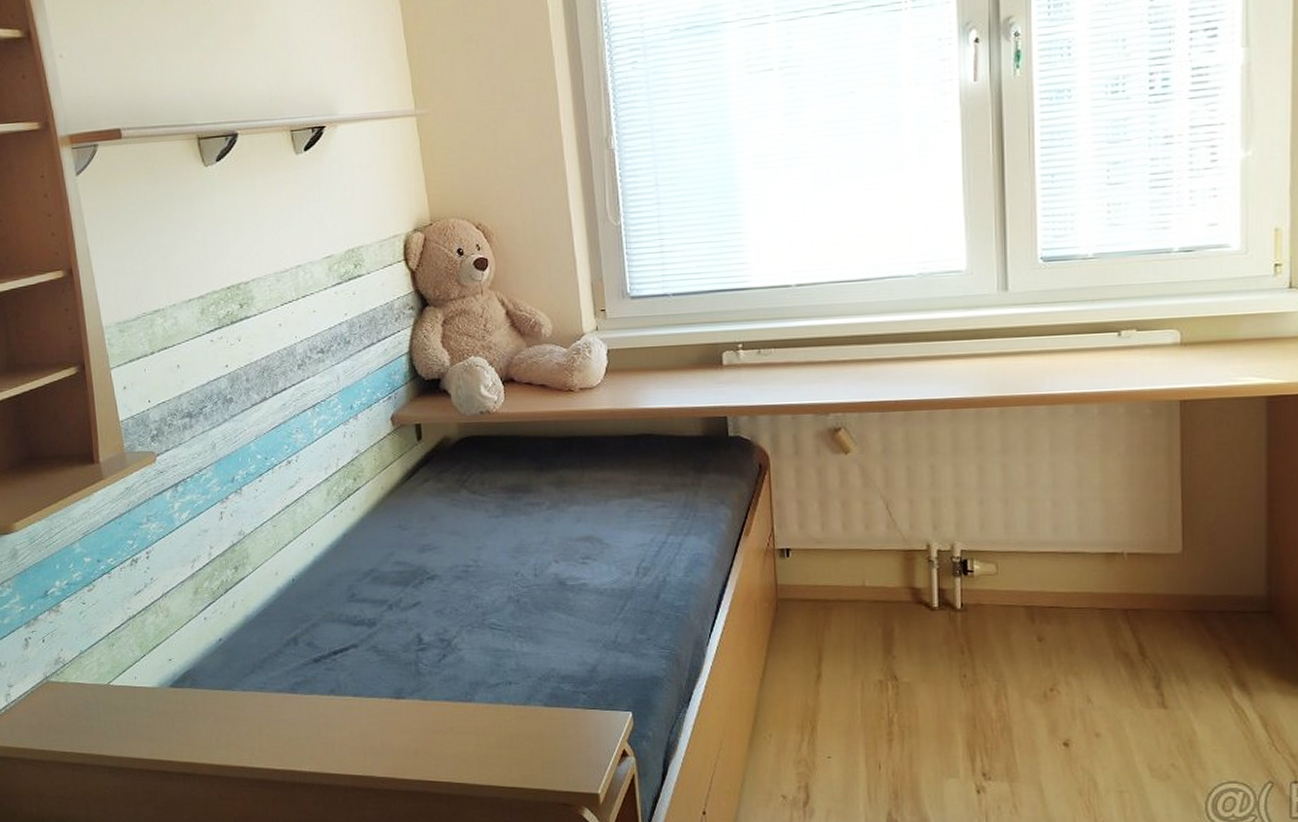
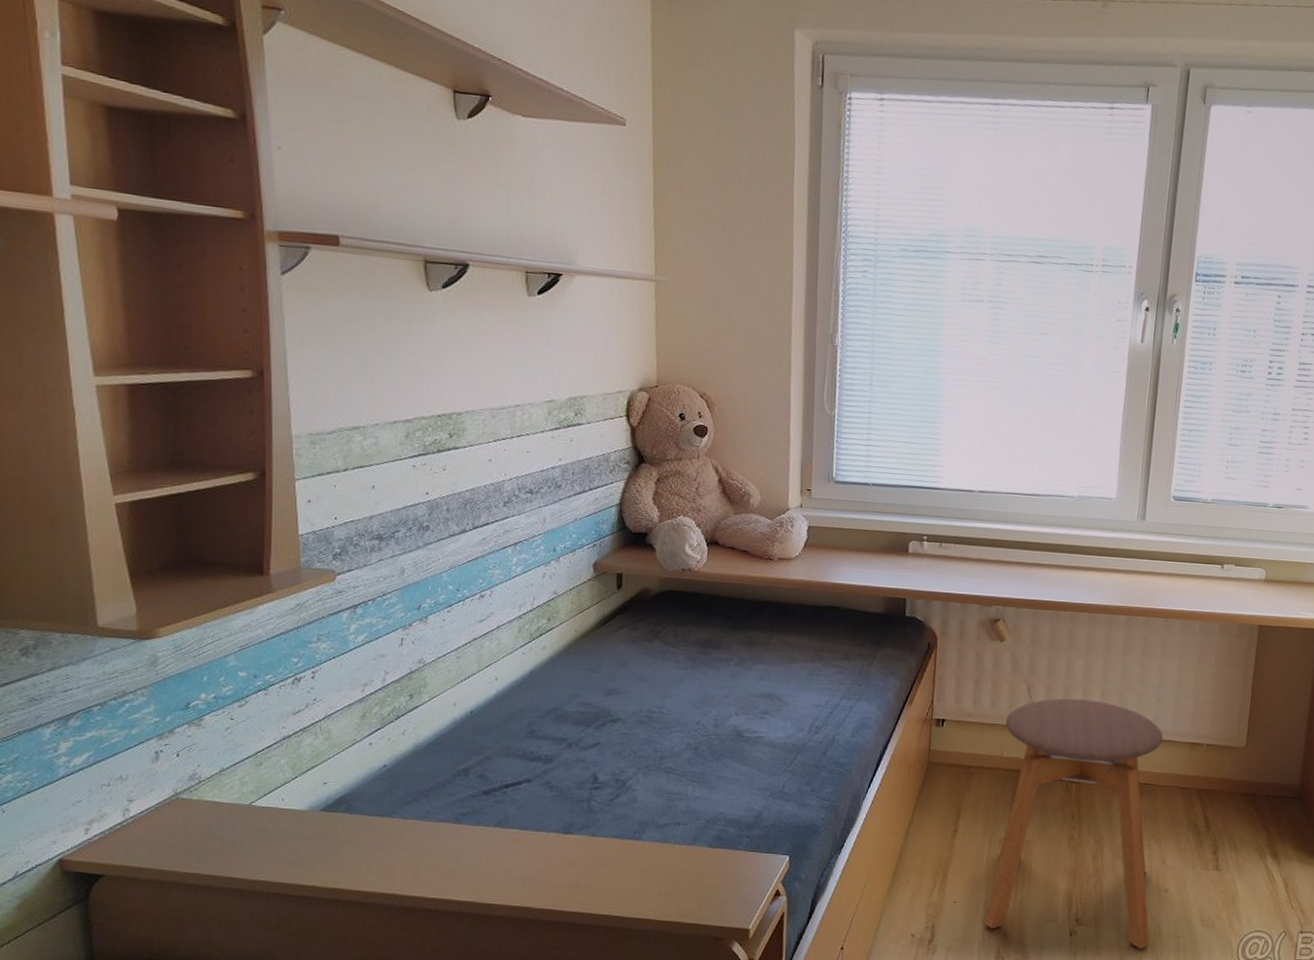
stool: none [863,511,1083,809] -> present [984,698,1163,950]

